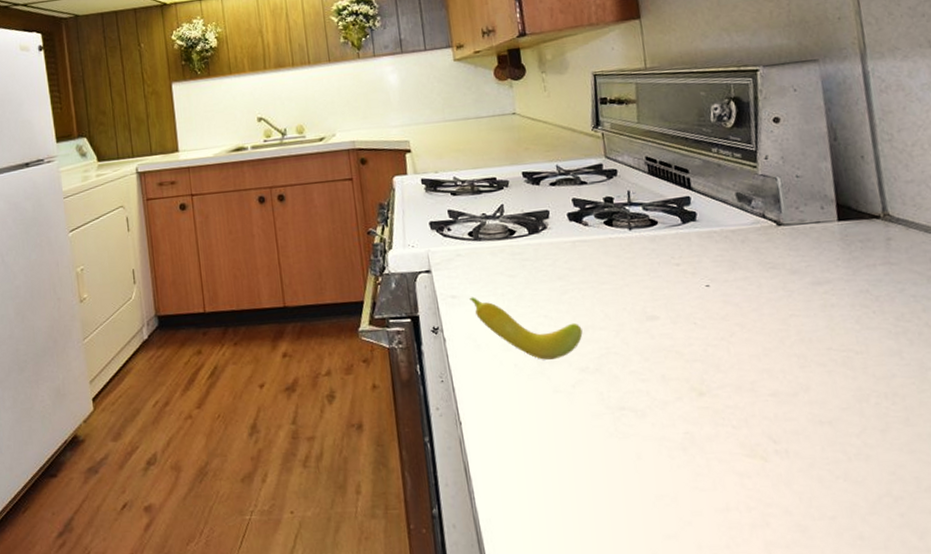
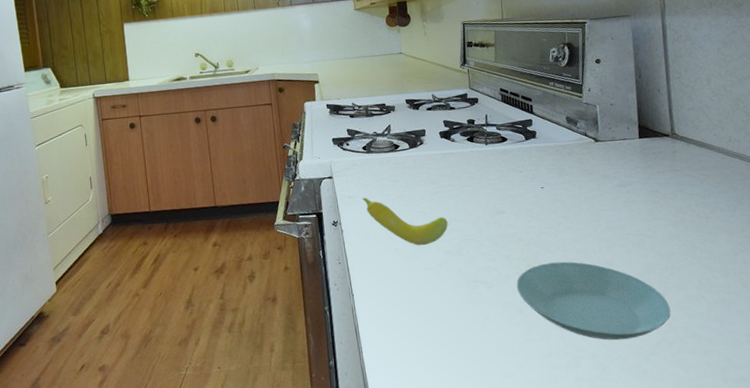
saucer: none [677,384,896,493] -> present [516,261,671,341]

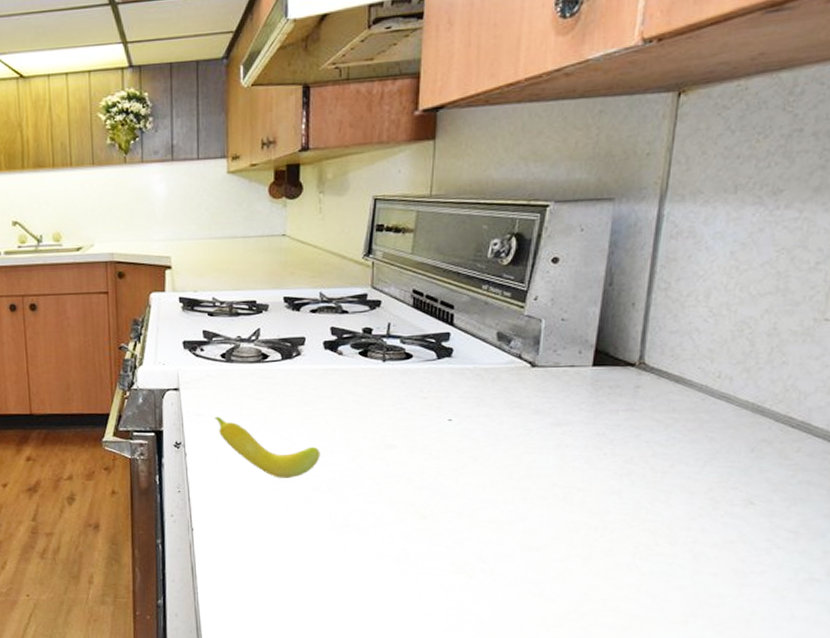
saucer: present [516,261,671,341] -> none [397,511,591,606]

